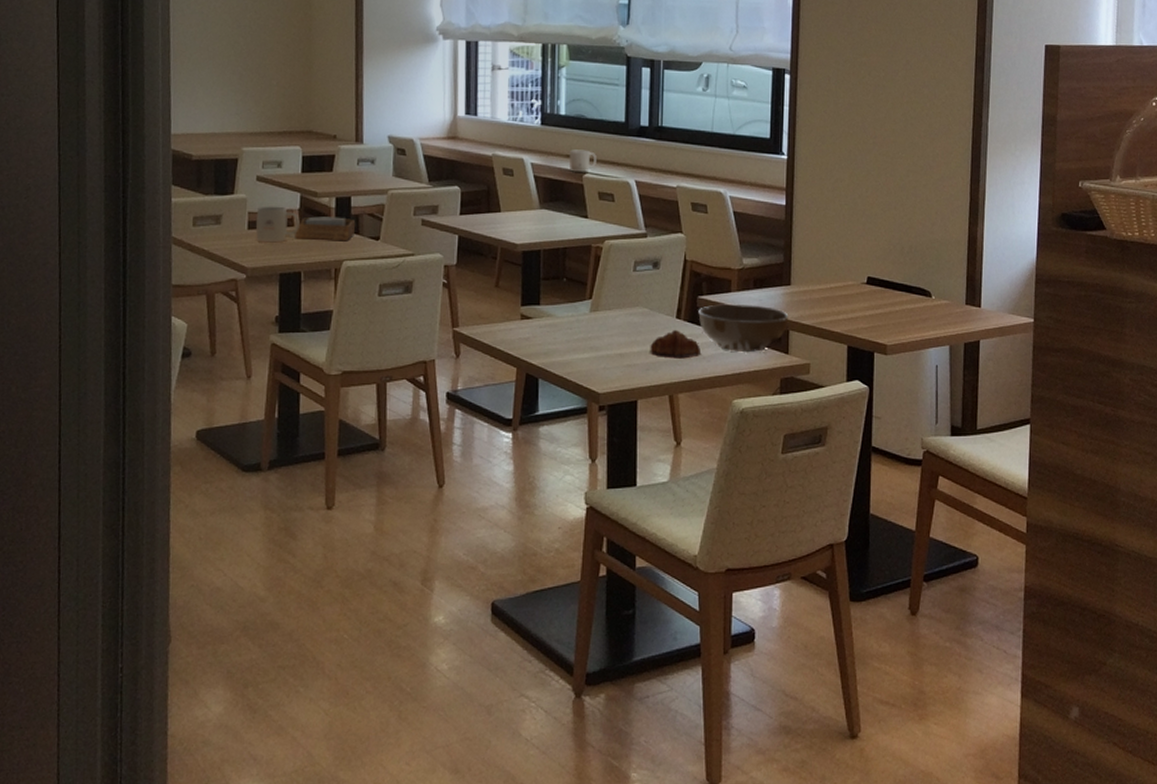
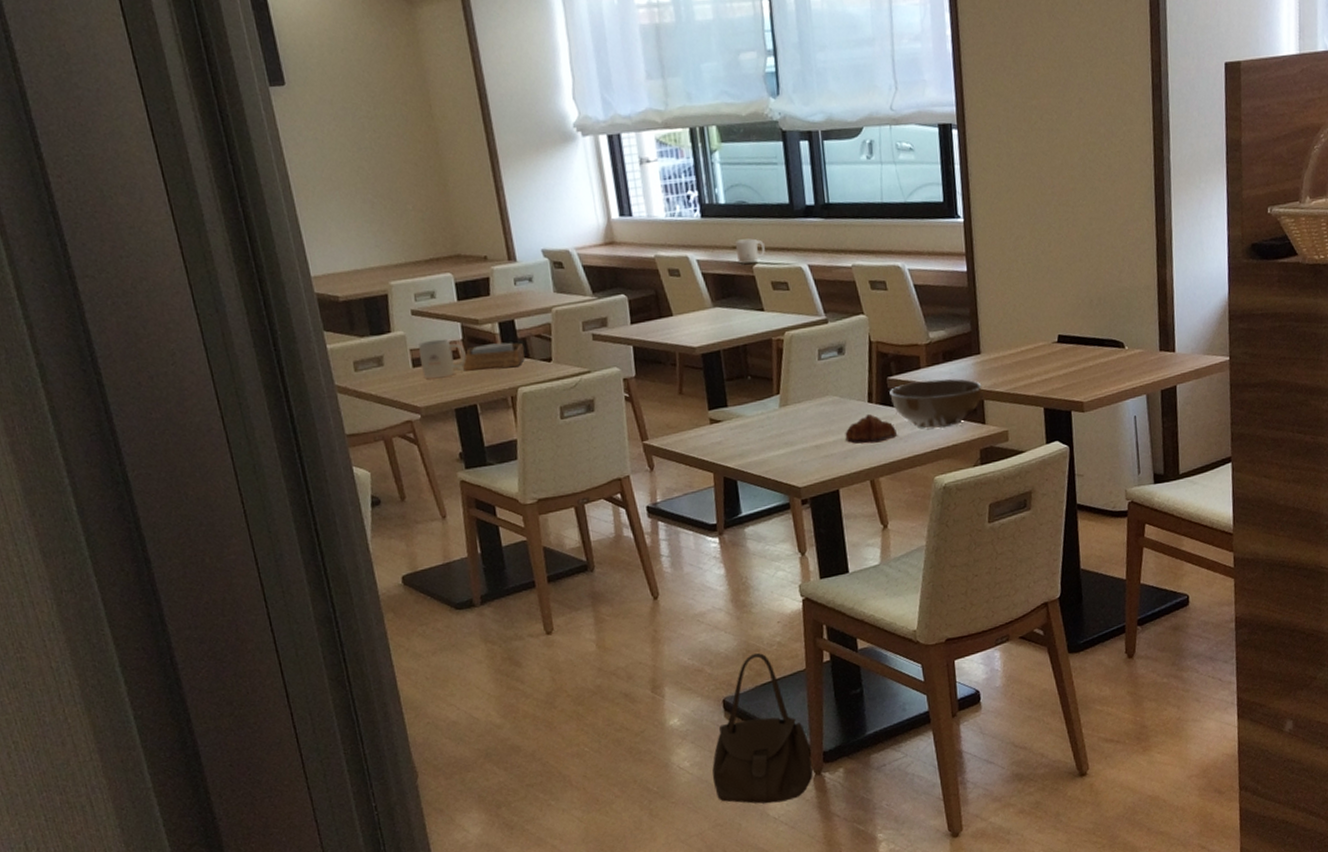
handbag: none [468,558,573,723] -> present [712,653,813,804]

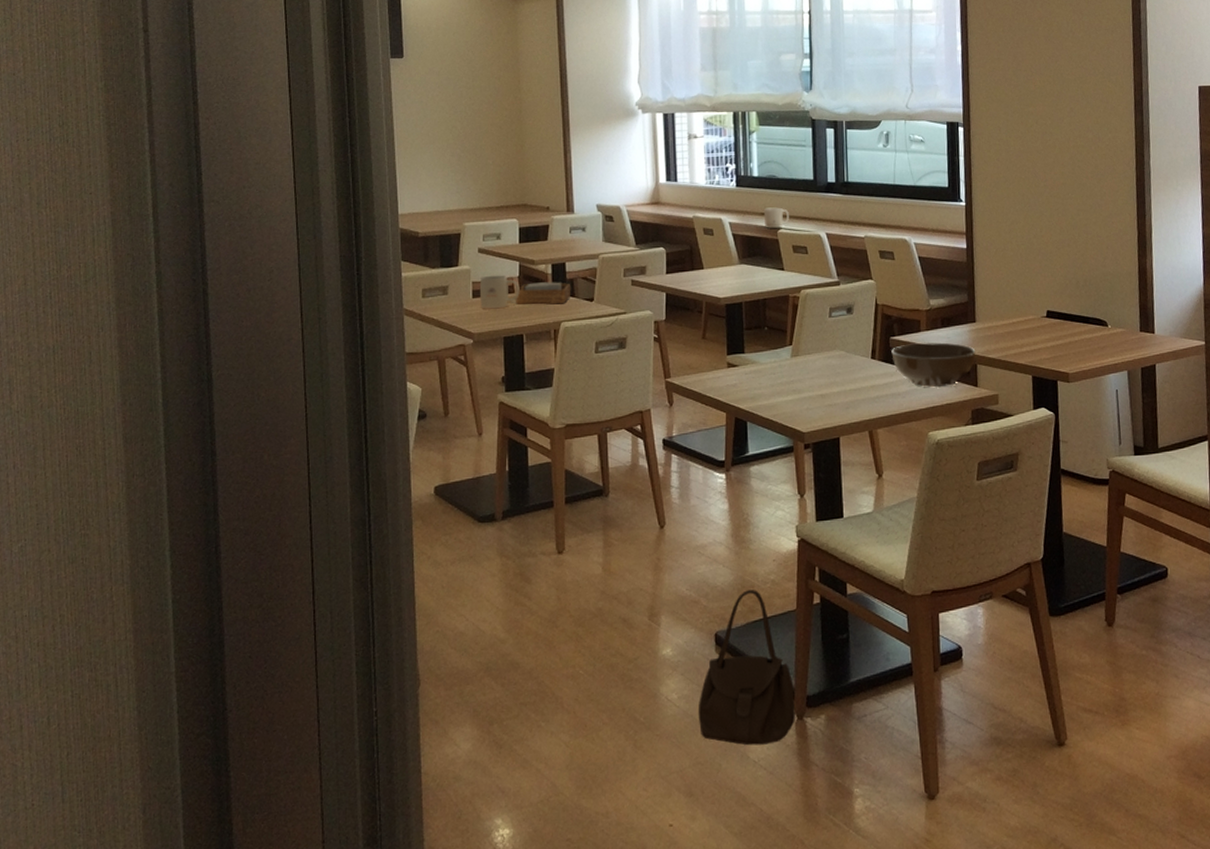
croissant: present [845,413,898,444] -> none [848,369,897,397]

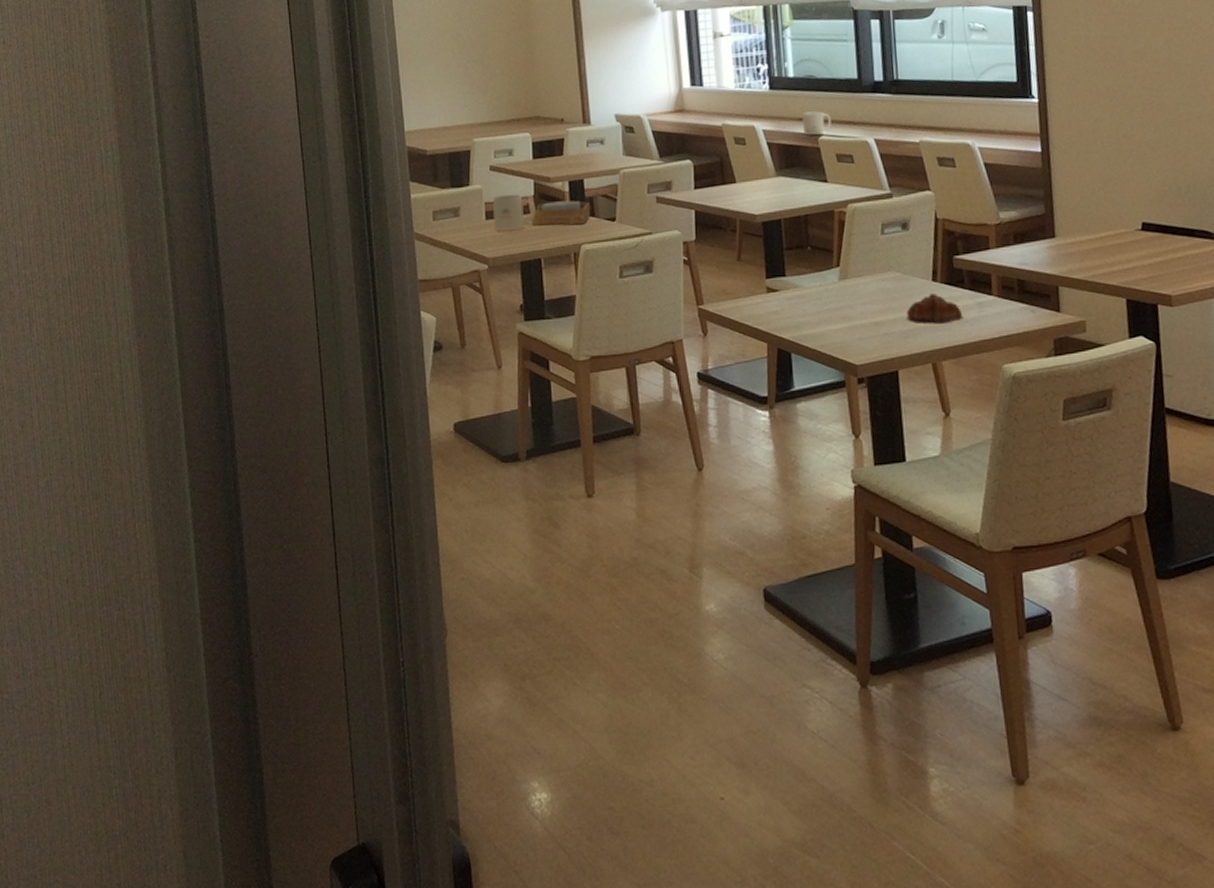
handbag: present [698,590,795,745] -> none [747,541,858,714]
croissant: none [848,369,897,397] -> present [906,292,964,324]
bowl: present [891,342,976,387] -> none [955,261,1057,313]

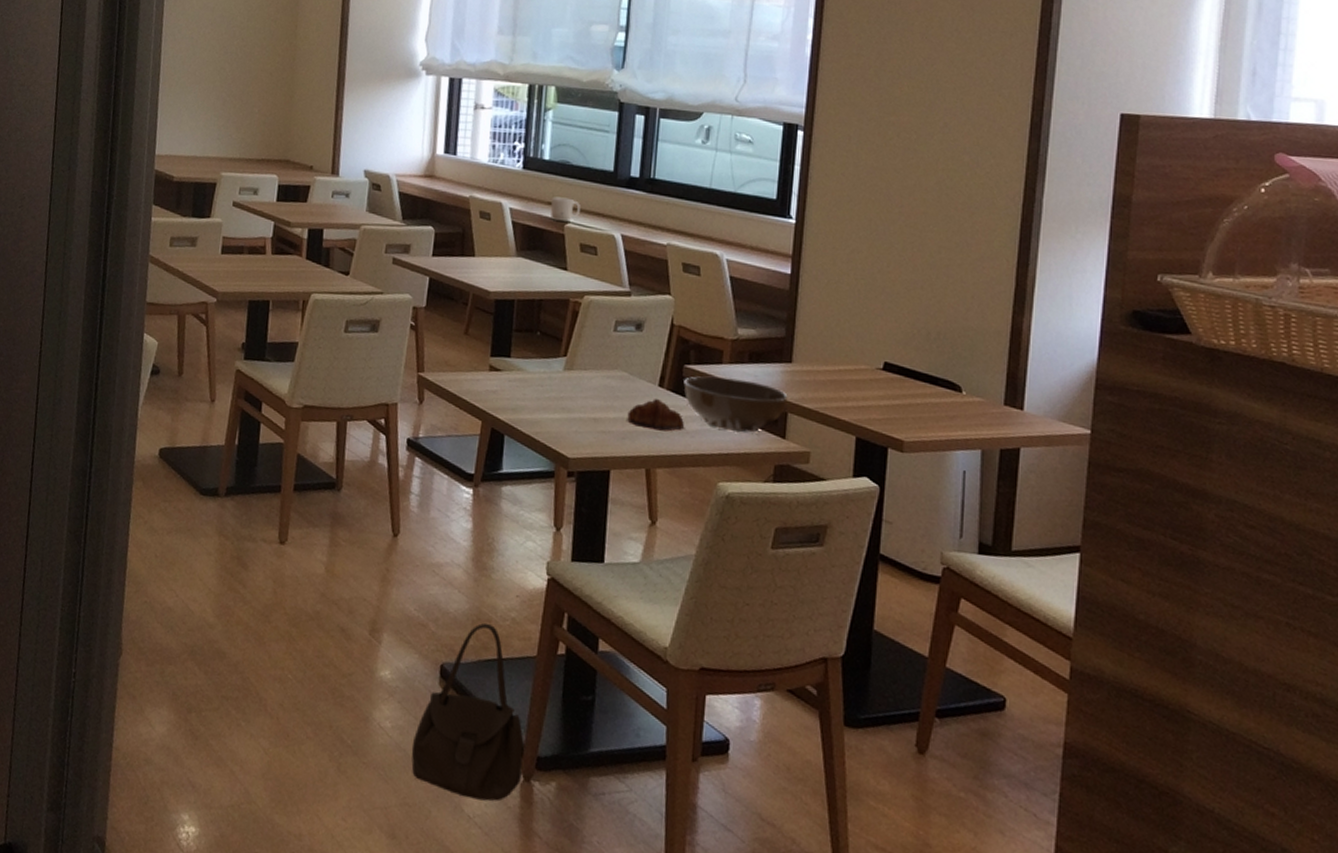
mug: present [492,194,536,232] -> none [228,231,272,270]
napkin holder: present [532,200,591,227] -> none [266,246,327,274]
handbag: none [747,541,858,714] -> present [411,623,524,801]
bowl: none [955,261,1057,313] -> present [683,376,788,433]

